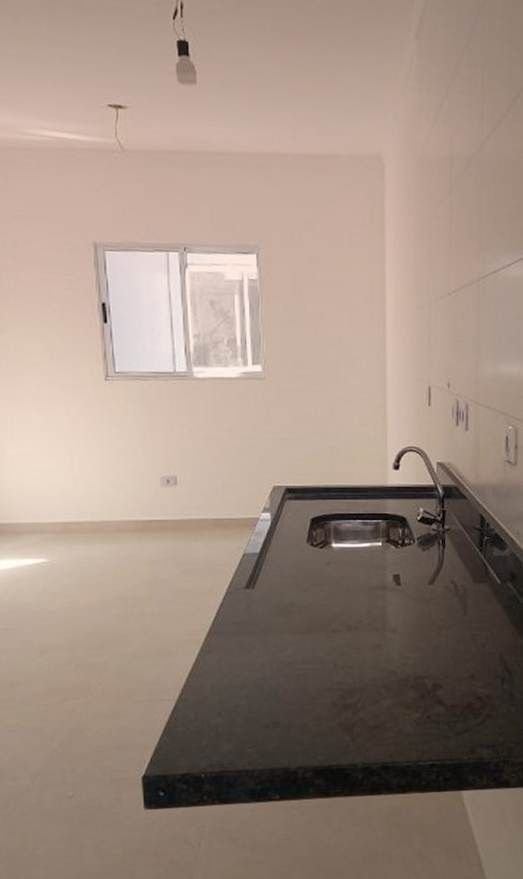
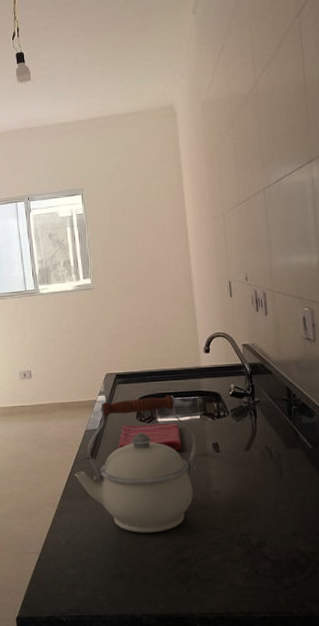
kettle: none [226,516,376,676] -> present [74,395,197,533]
dish towel: none [282,549,358,582] -> present [118,423,182,451]

